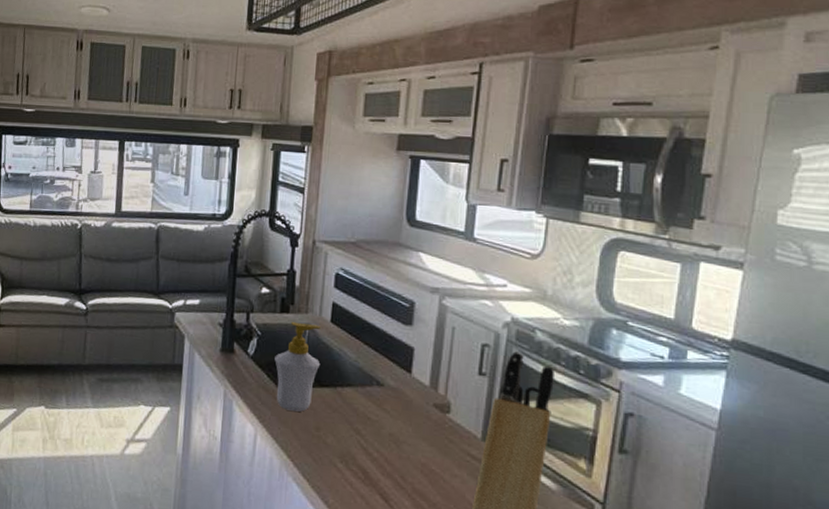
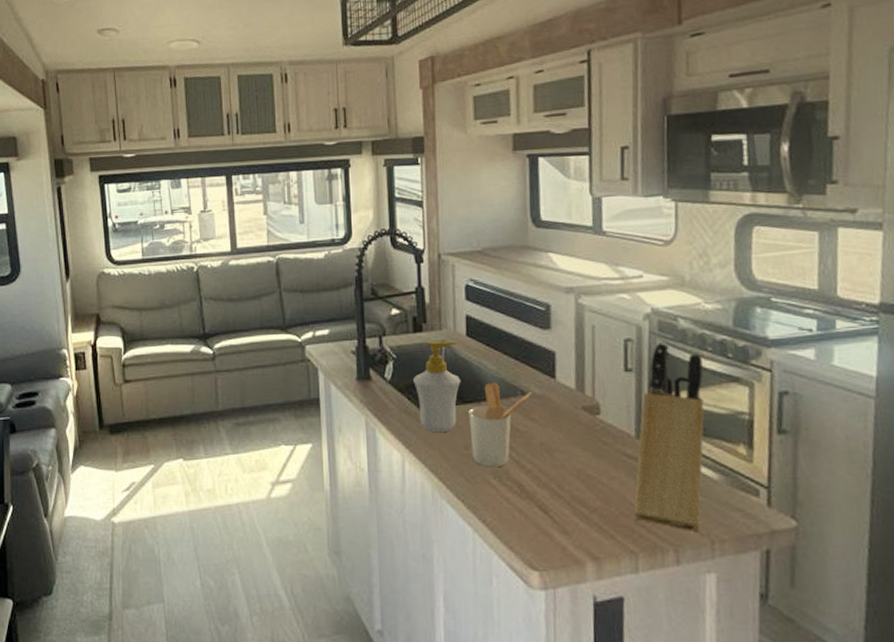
utensil holder: none [322,369,387,452] -> present [468,382,532,468]

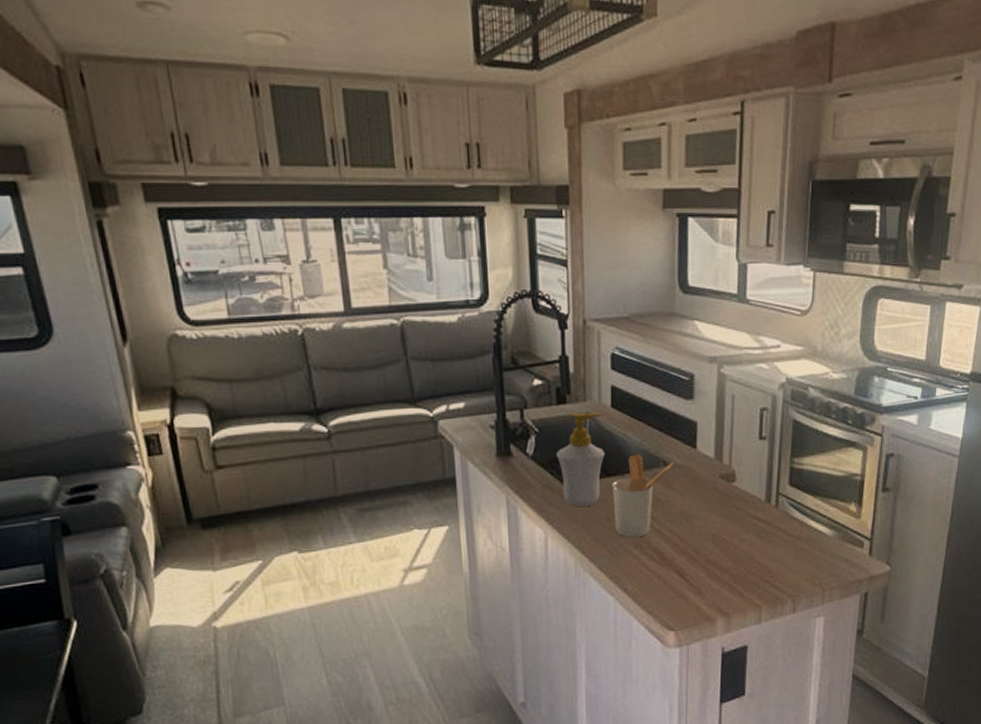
knife block: present [633,343,704,532] -> none [760,411,826,583]

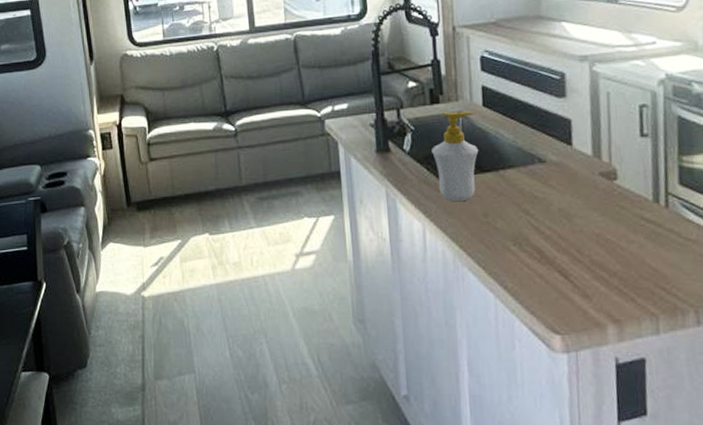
utensil holder: present [612,454,674,538] -> none [487,150,550,235]

